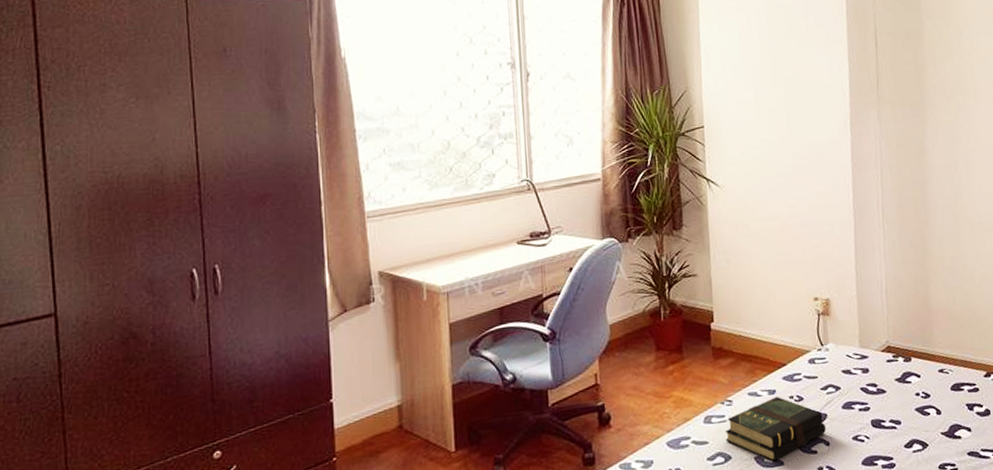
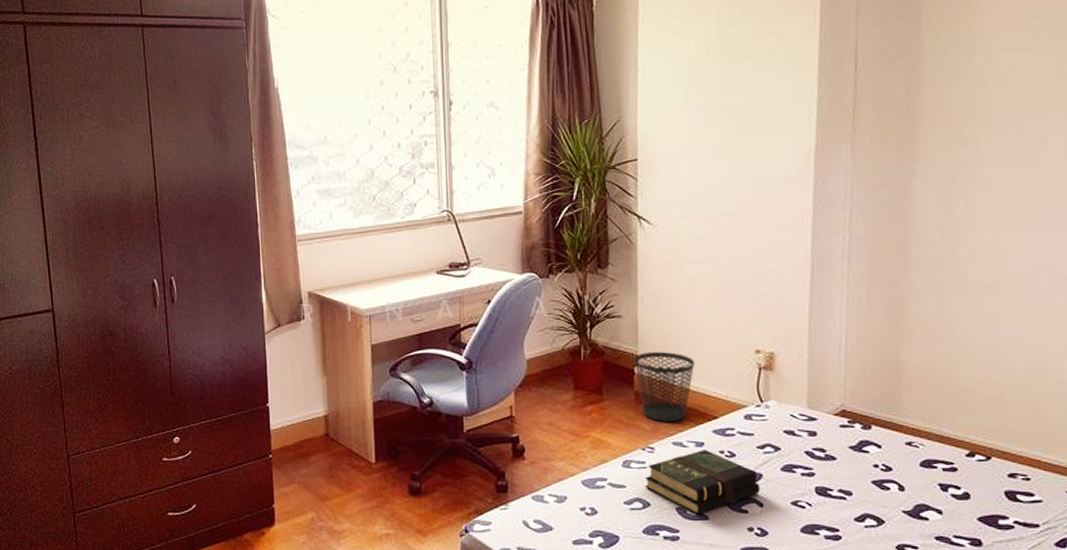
wastebasket: none [709,306,764,374] -> present [633,352,695,422]

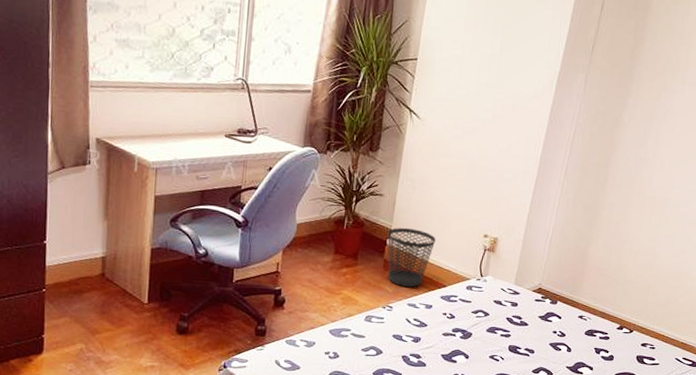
book: present [644,450,760,515] -> none [380,311,469,362]

